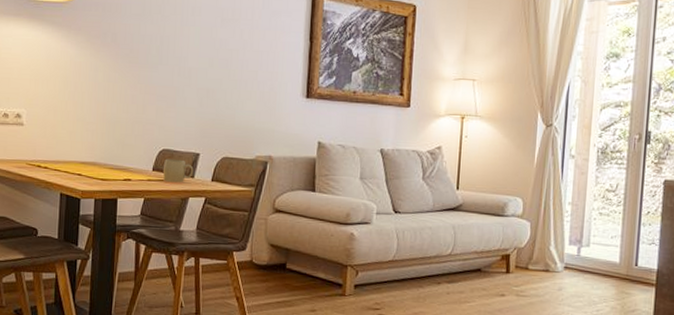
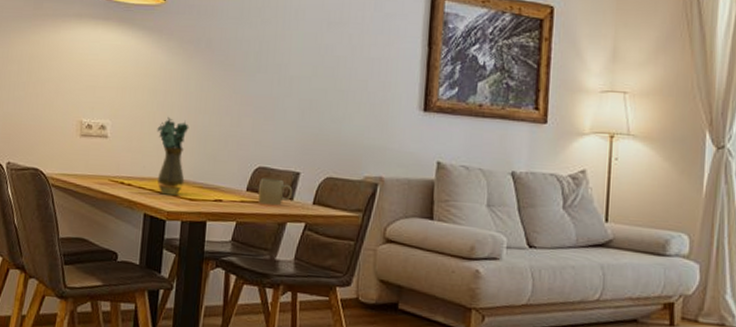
vase: none [69,105,99,176] -> present [157,116,189,196]

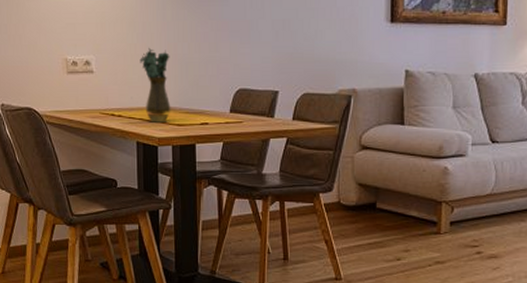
mug: present [258,177,293,207] -> none [240,99,273,125]

